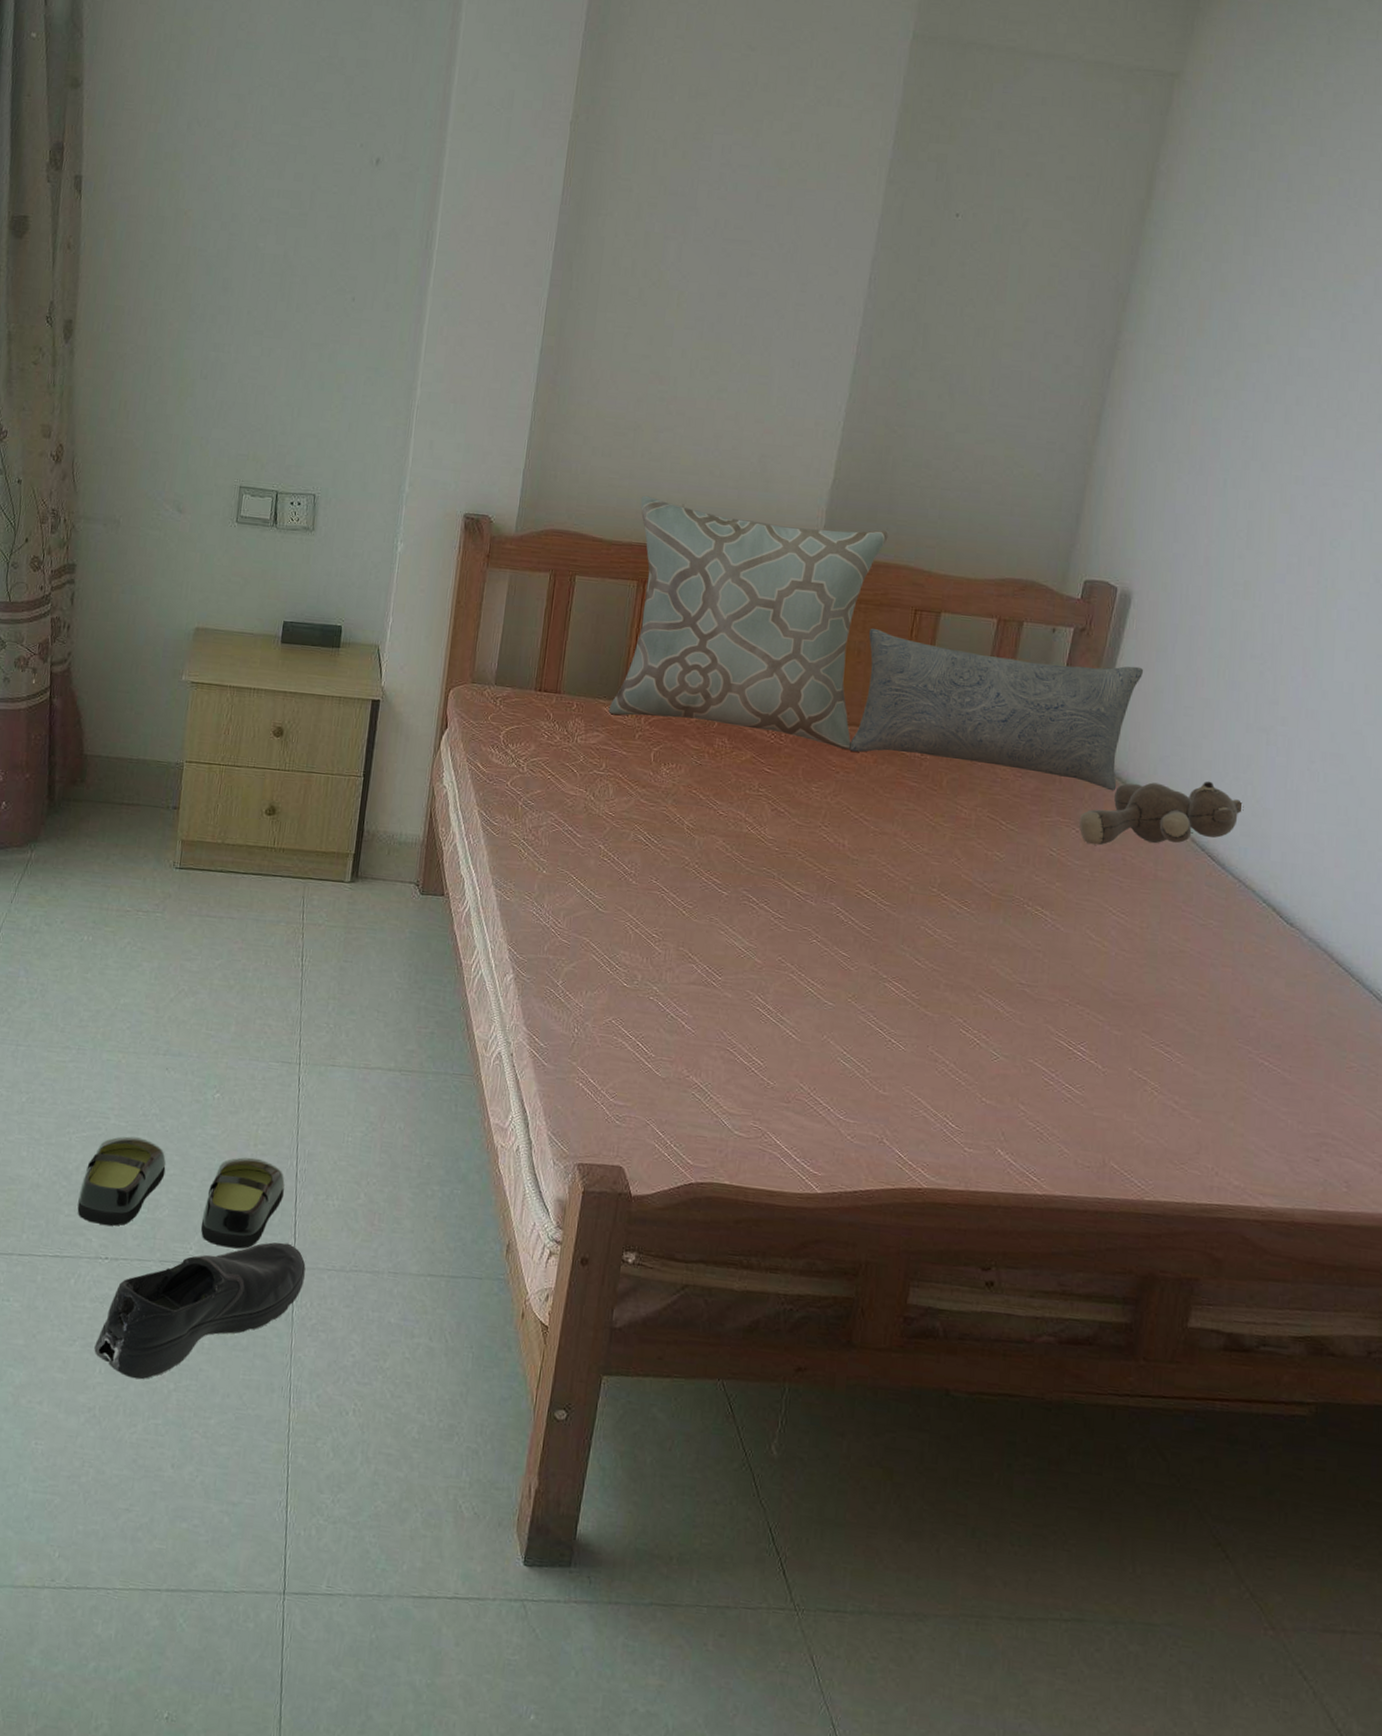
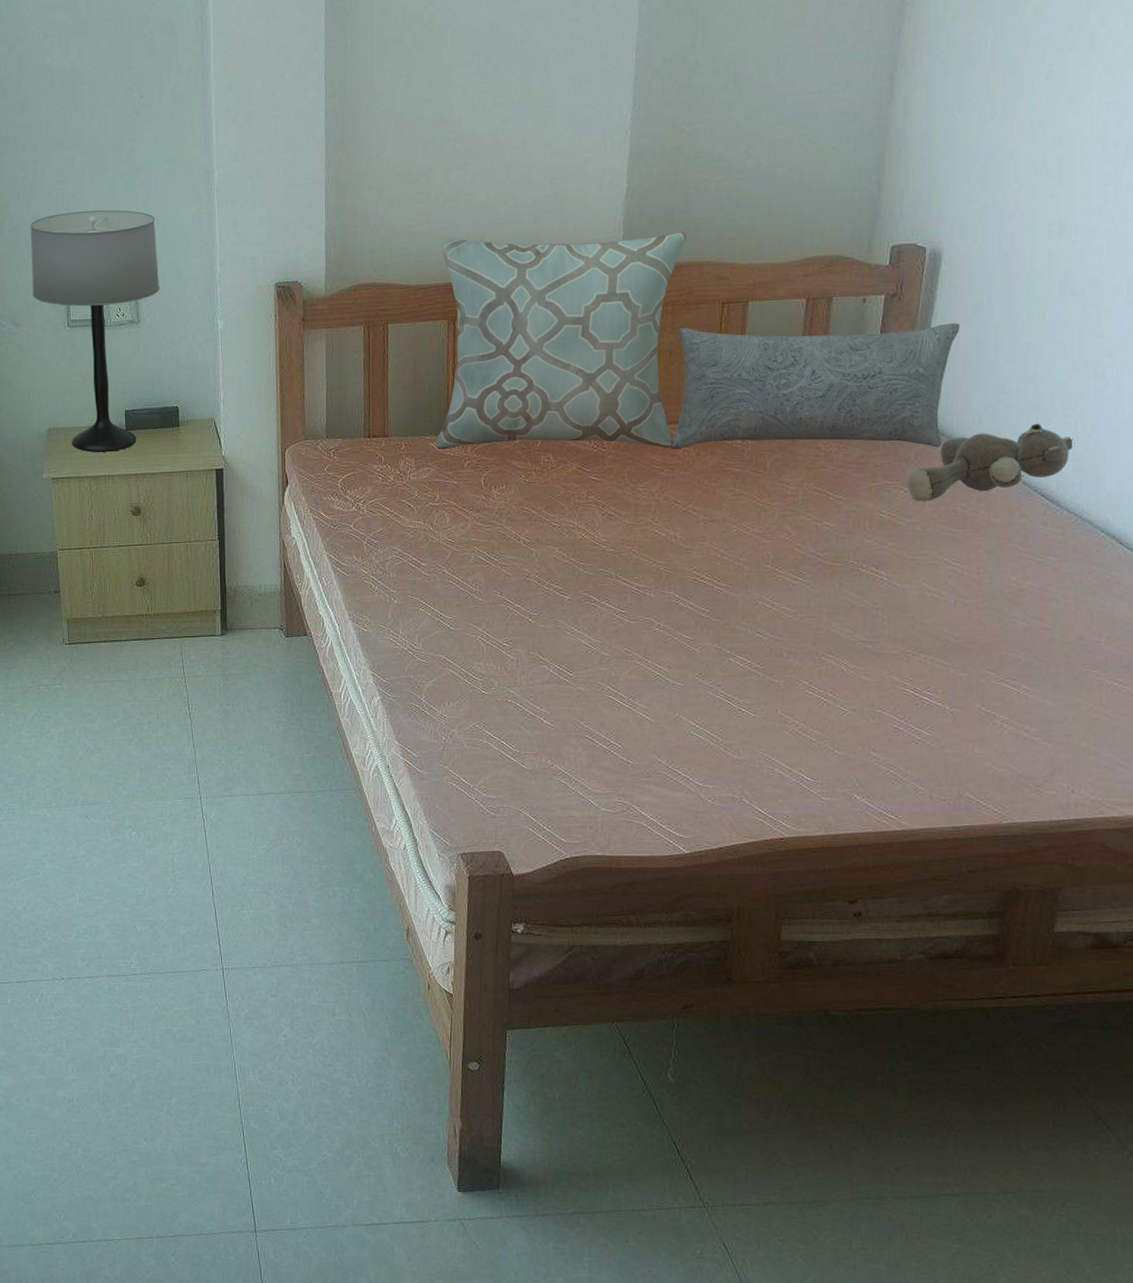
slippers: present [77,1136,285,1249] -> none [30,877,204,959]
shoe: present [94,1242,306,1380] -> none [64,949,233,1074]
table lamp: none [203,403,348,664] -> present [30,210,160,453]

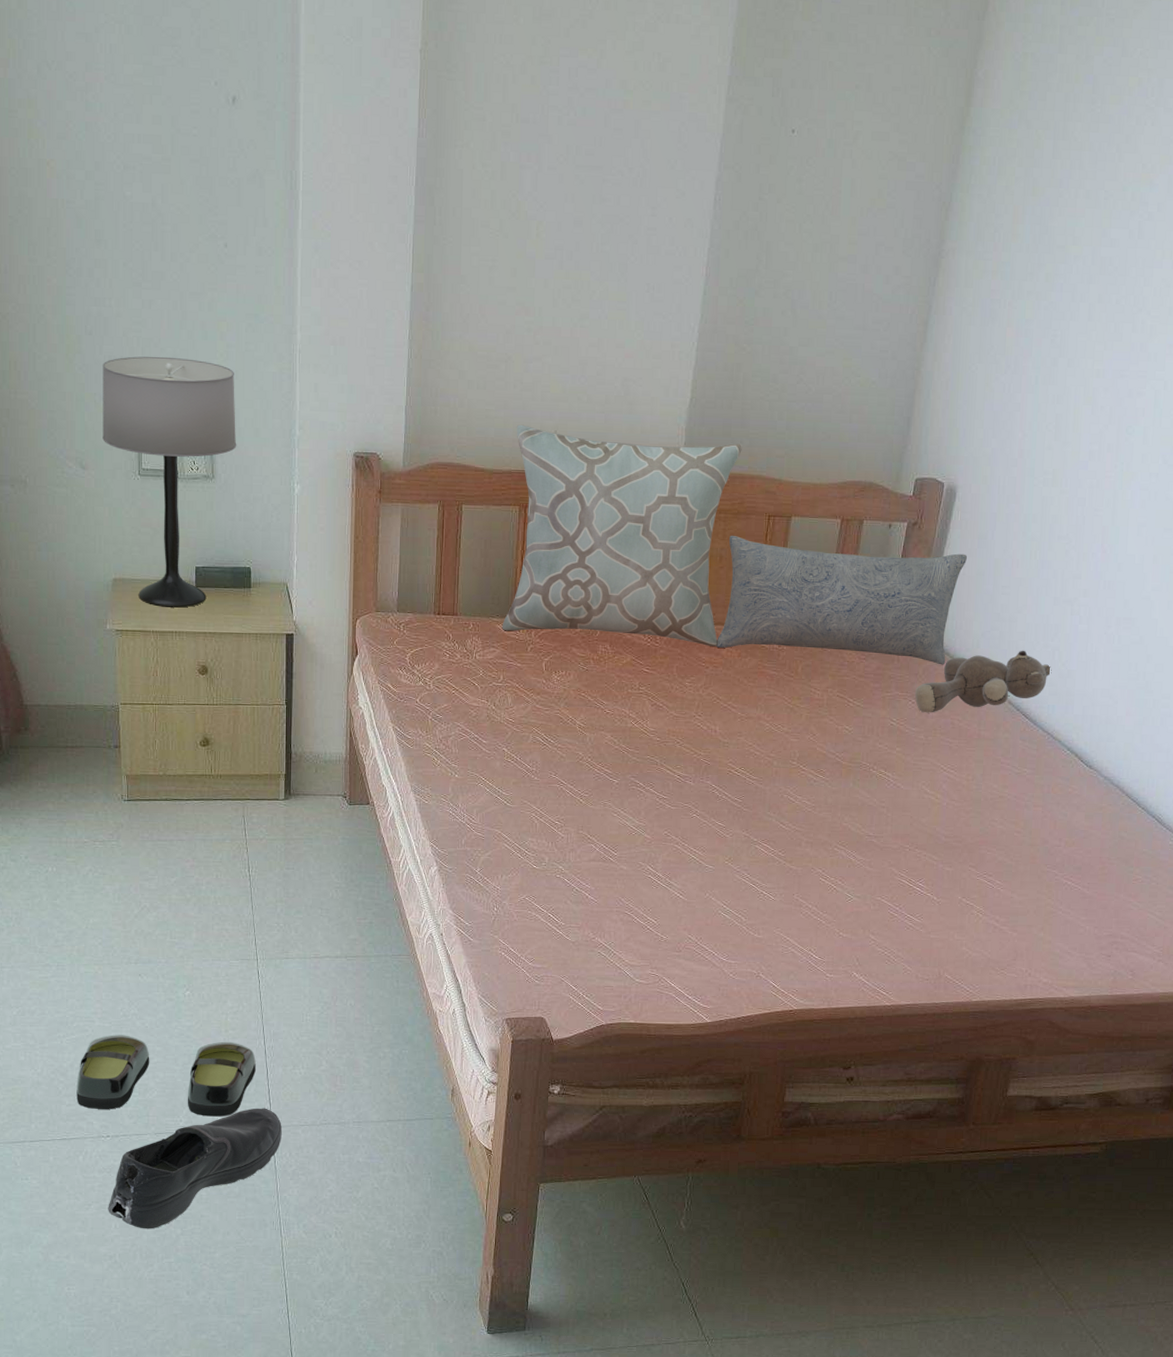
slippers: none [30,877,204,959] -> present [76,1035,256,1117]
shoe: none [64,949,233,1074] -> present [108,1108,282,1229]

